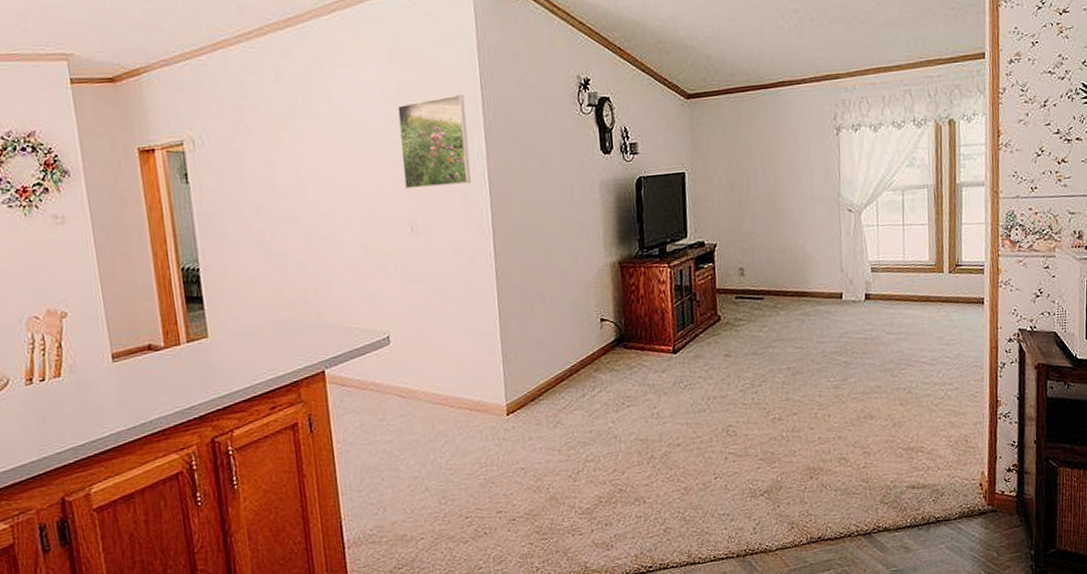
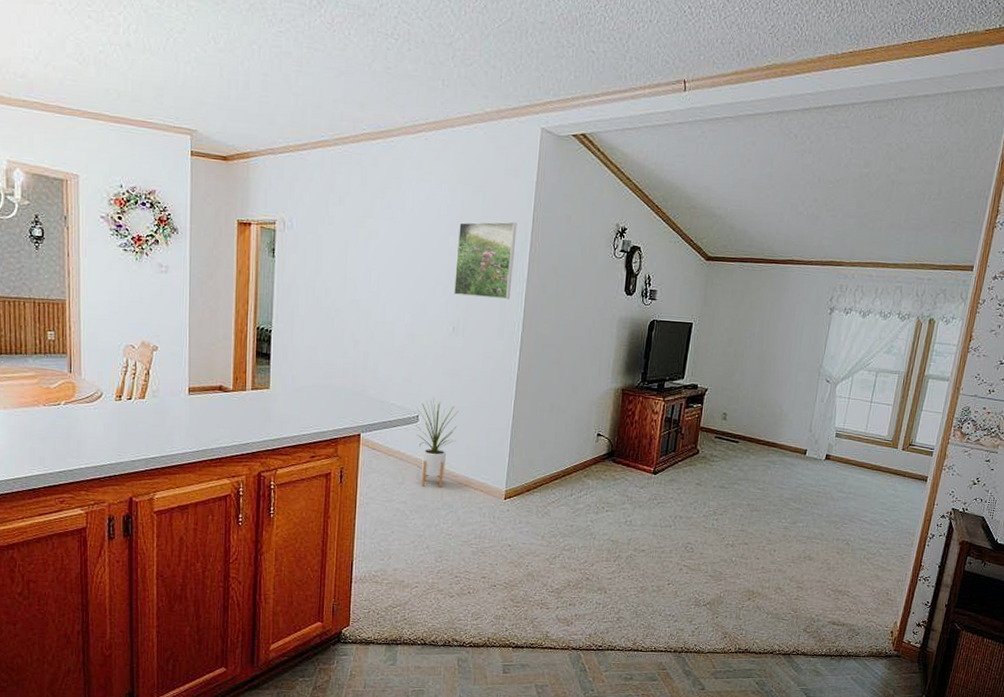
house plant: none [385,311,439,418] -> present [416,397,458,488]

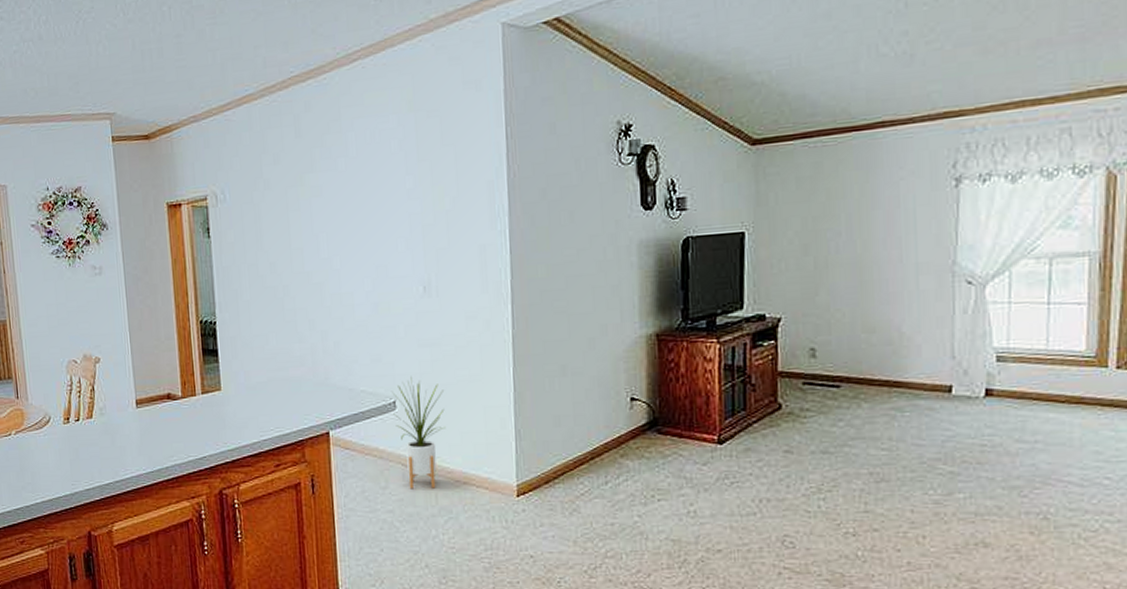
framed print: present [454,221,517,300] -> none [415,144,490,246]

